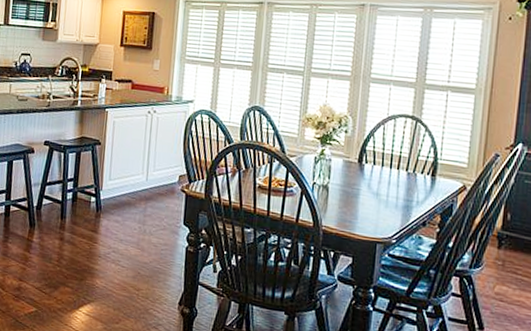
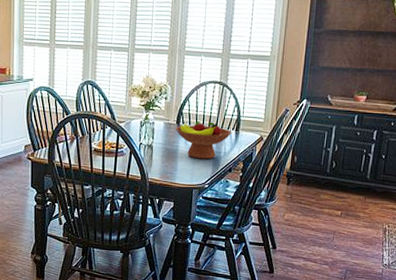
fruit bowl: none [356,161,427,209] -> present [175,121,232,159]

